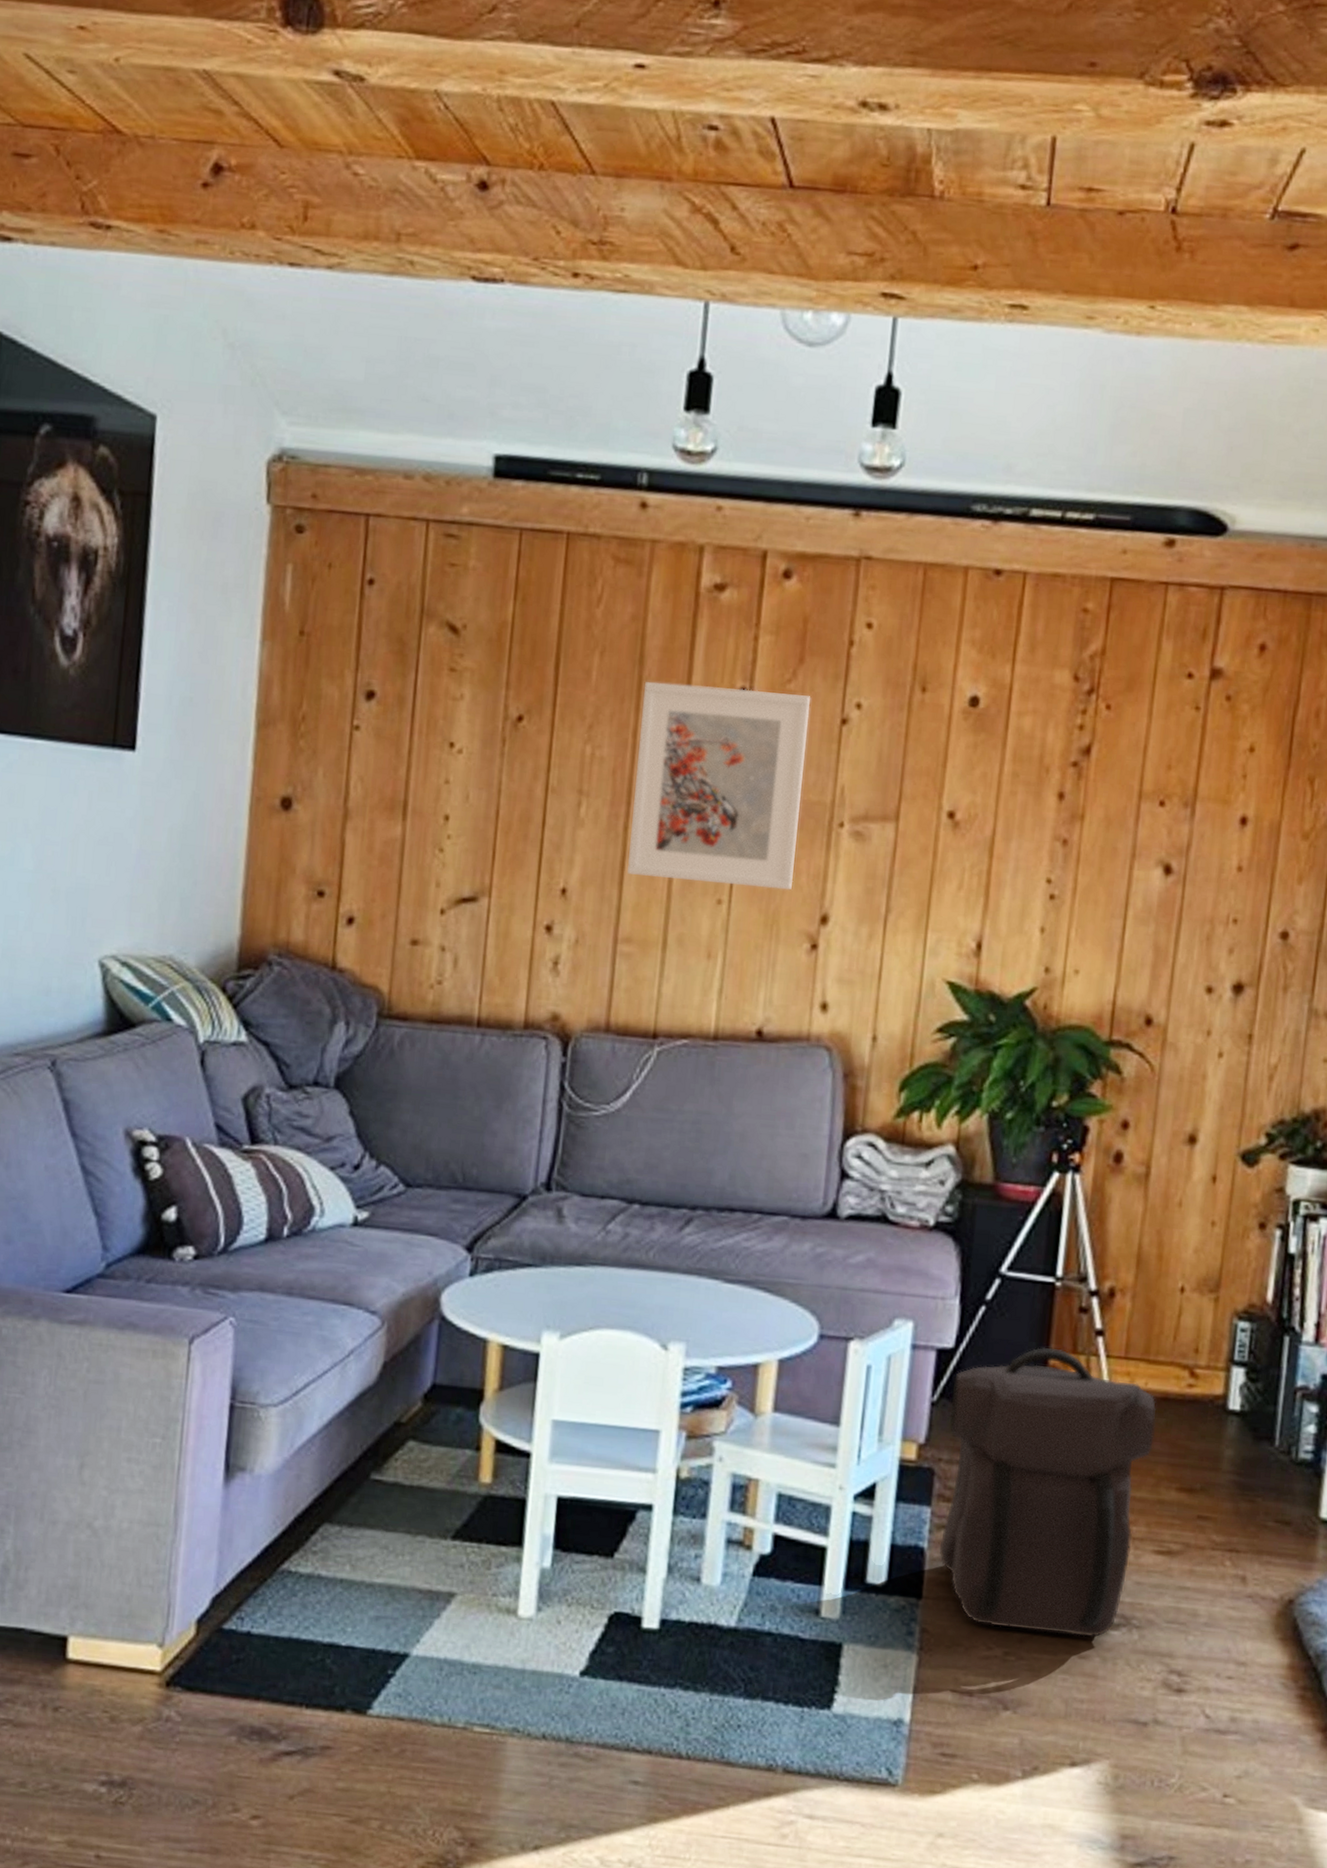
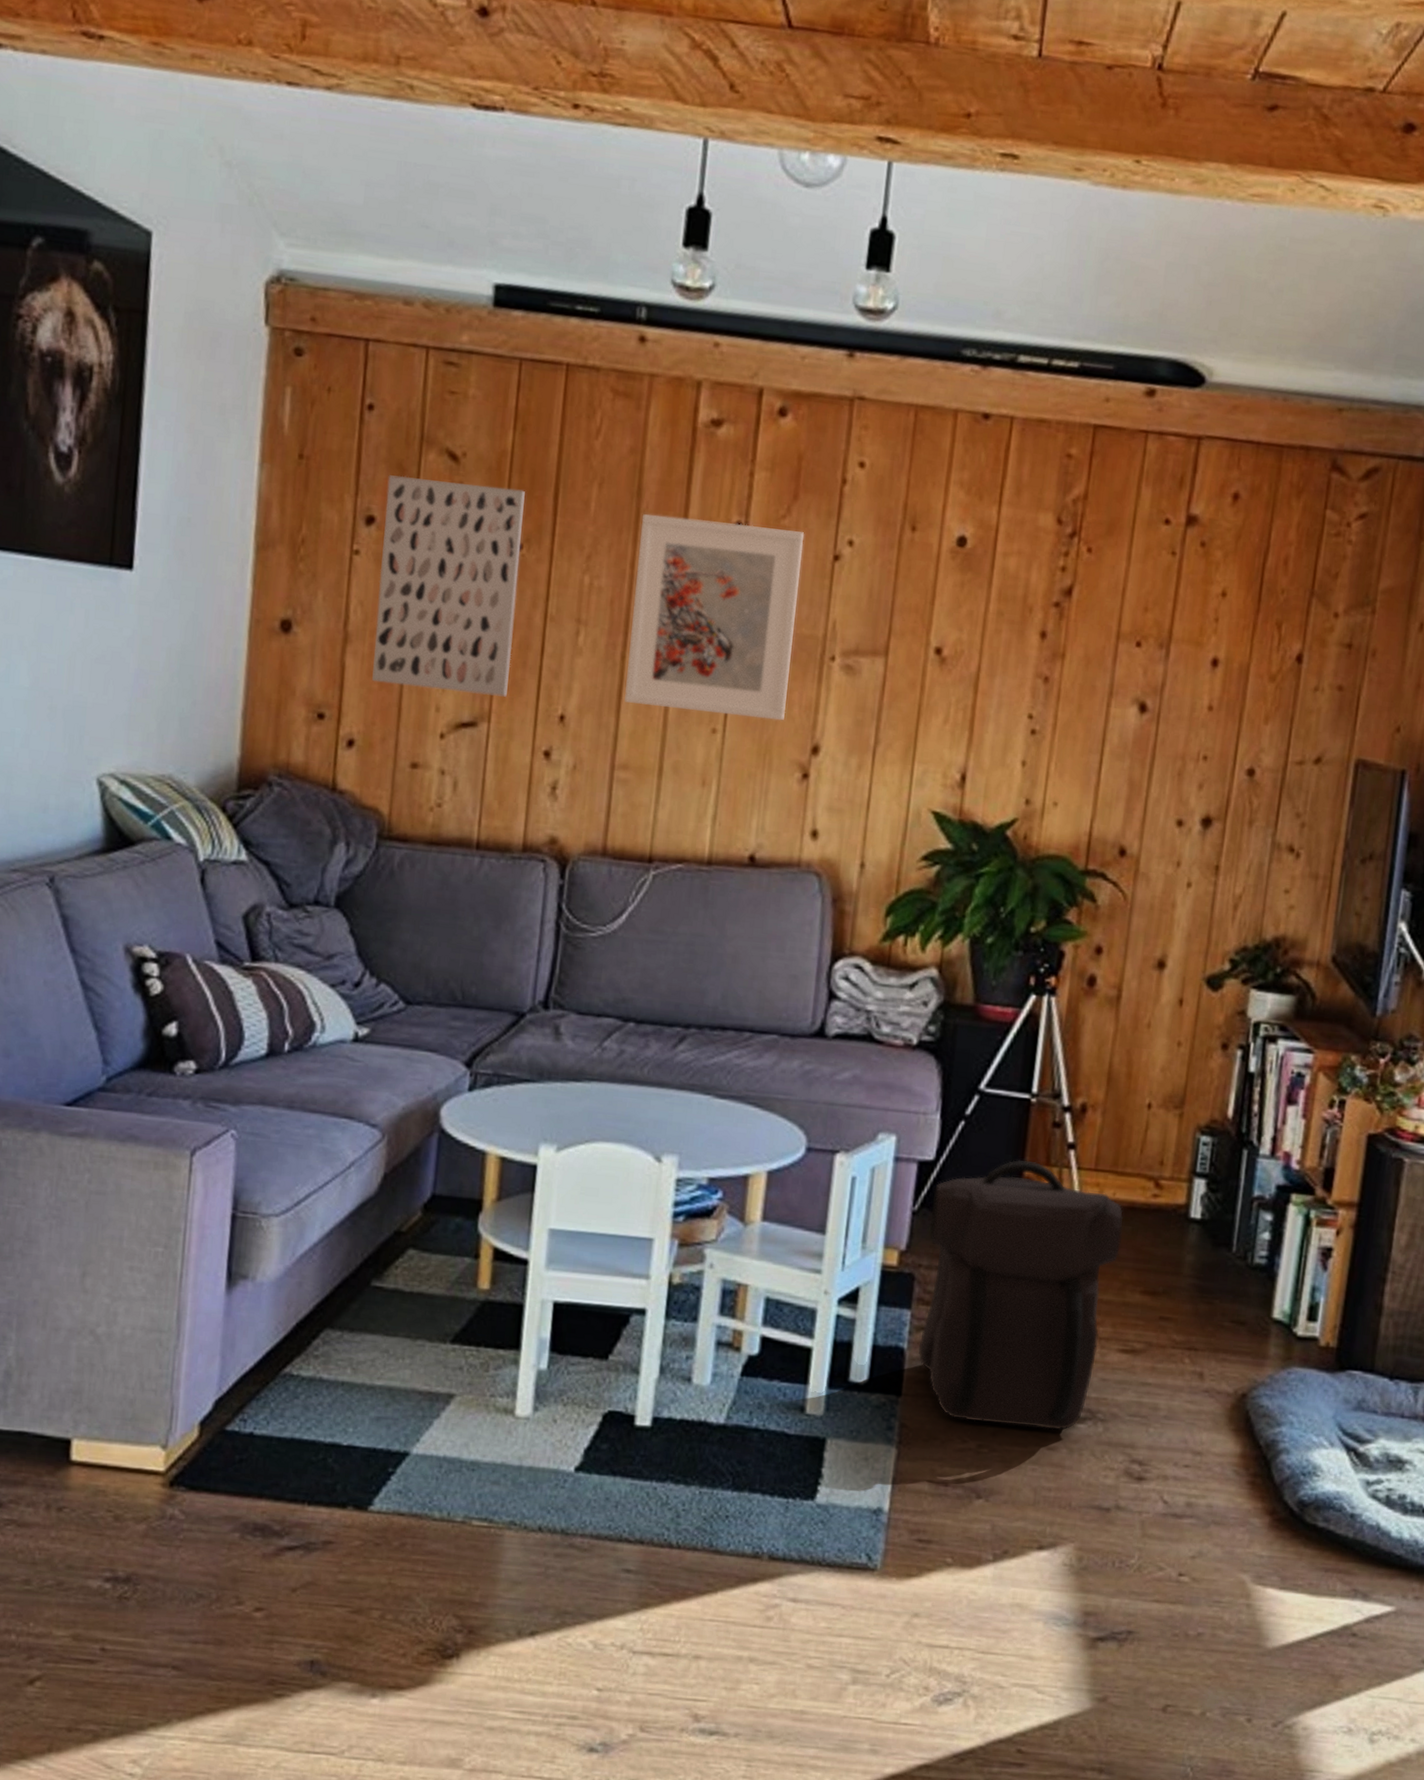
wall art: none [372,649,526,871] -> present [372,475,525,697]

